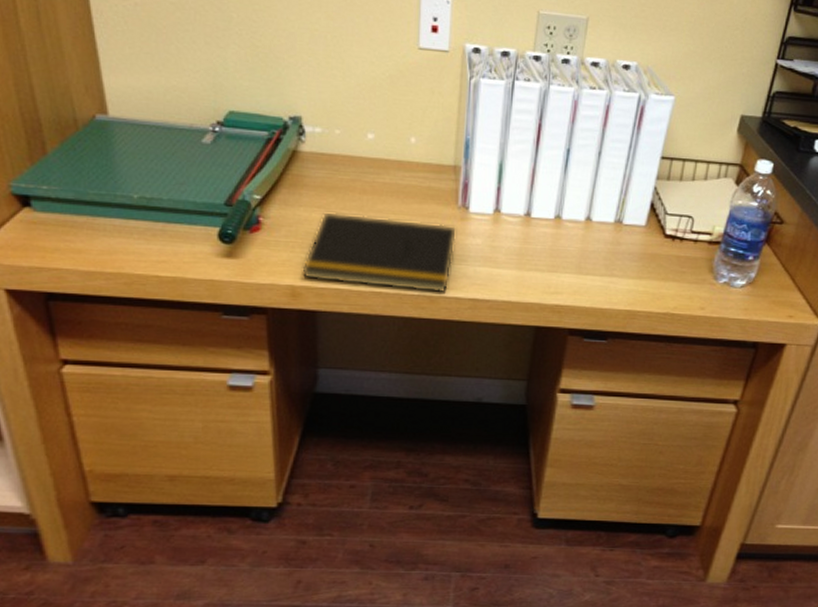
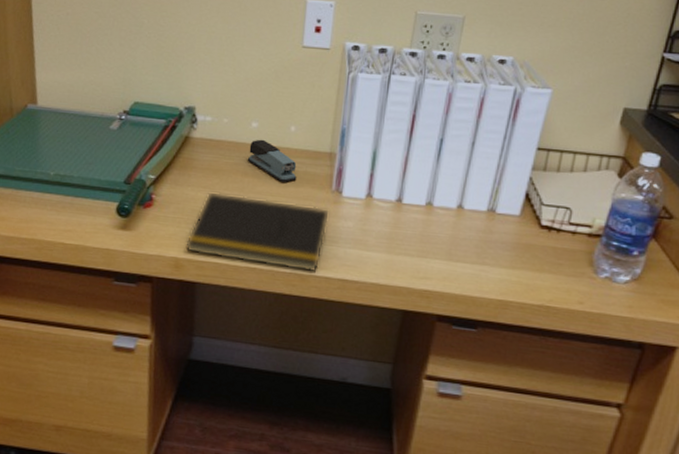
stapler: none [364,152,420,199] -> present [247,139,297,182]

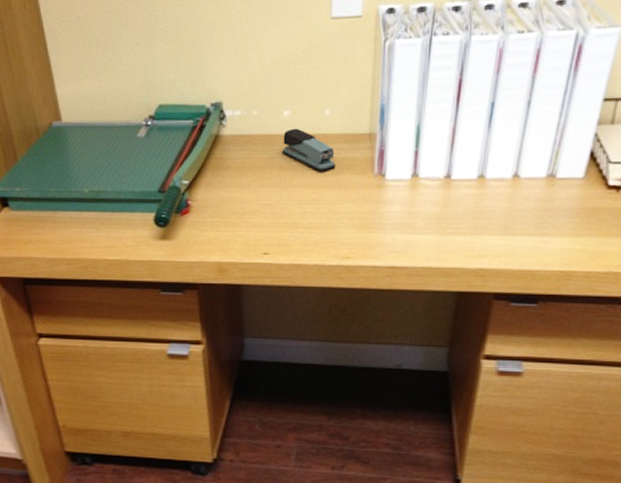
notepad: present [185,191,330,272] -> none [227,190,374,262]

